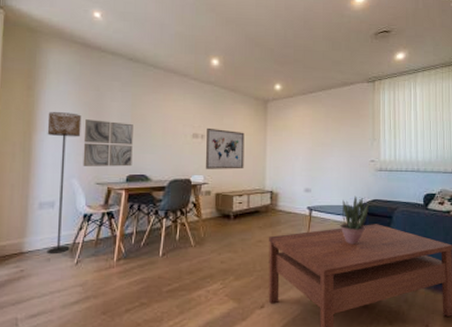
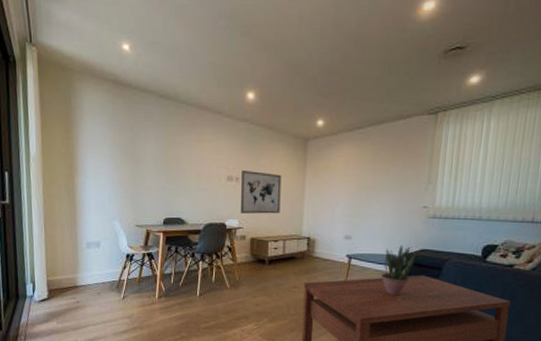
floor lamp: present [46,112,82,255] -> none [87,155,119,289]
wall art: present [83,119,133,167] -> none [121,162,168,210]

